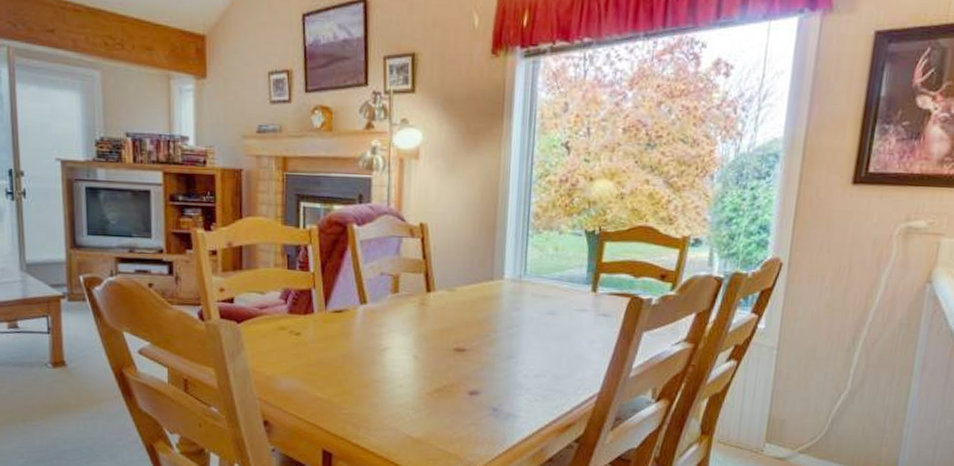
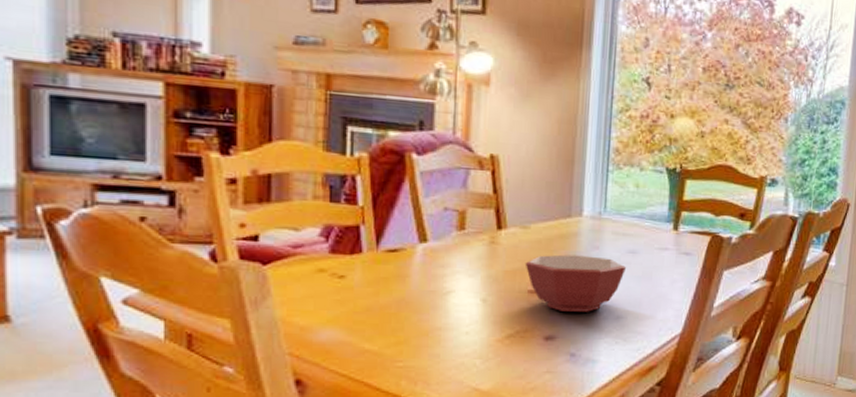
bowl: none [451,315,545,370] -> present [525,254,626,312]

